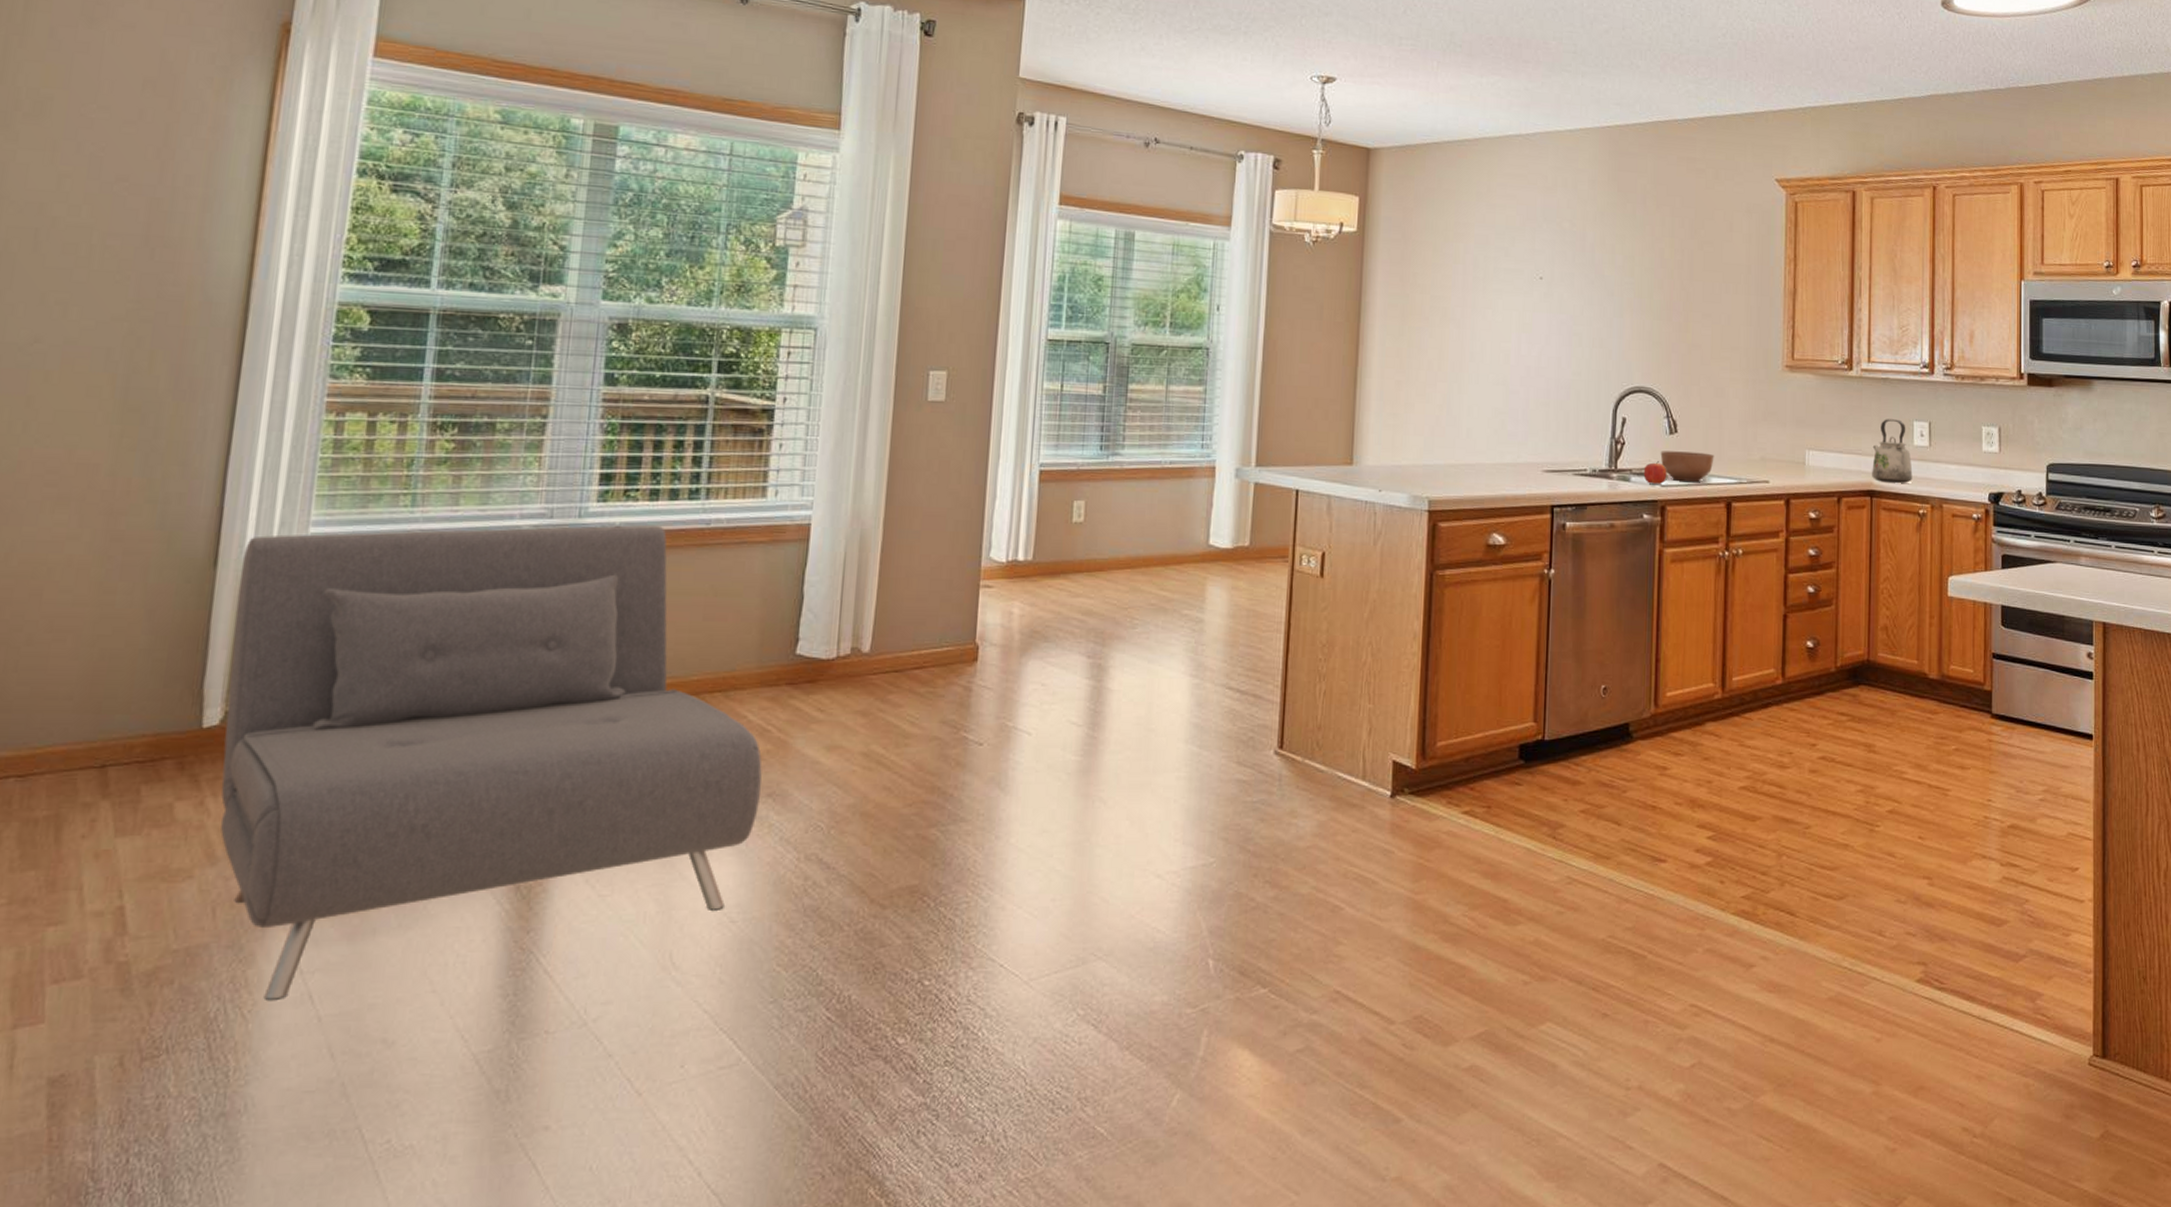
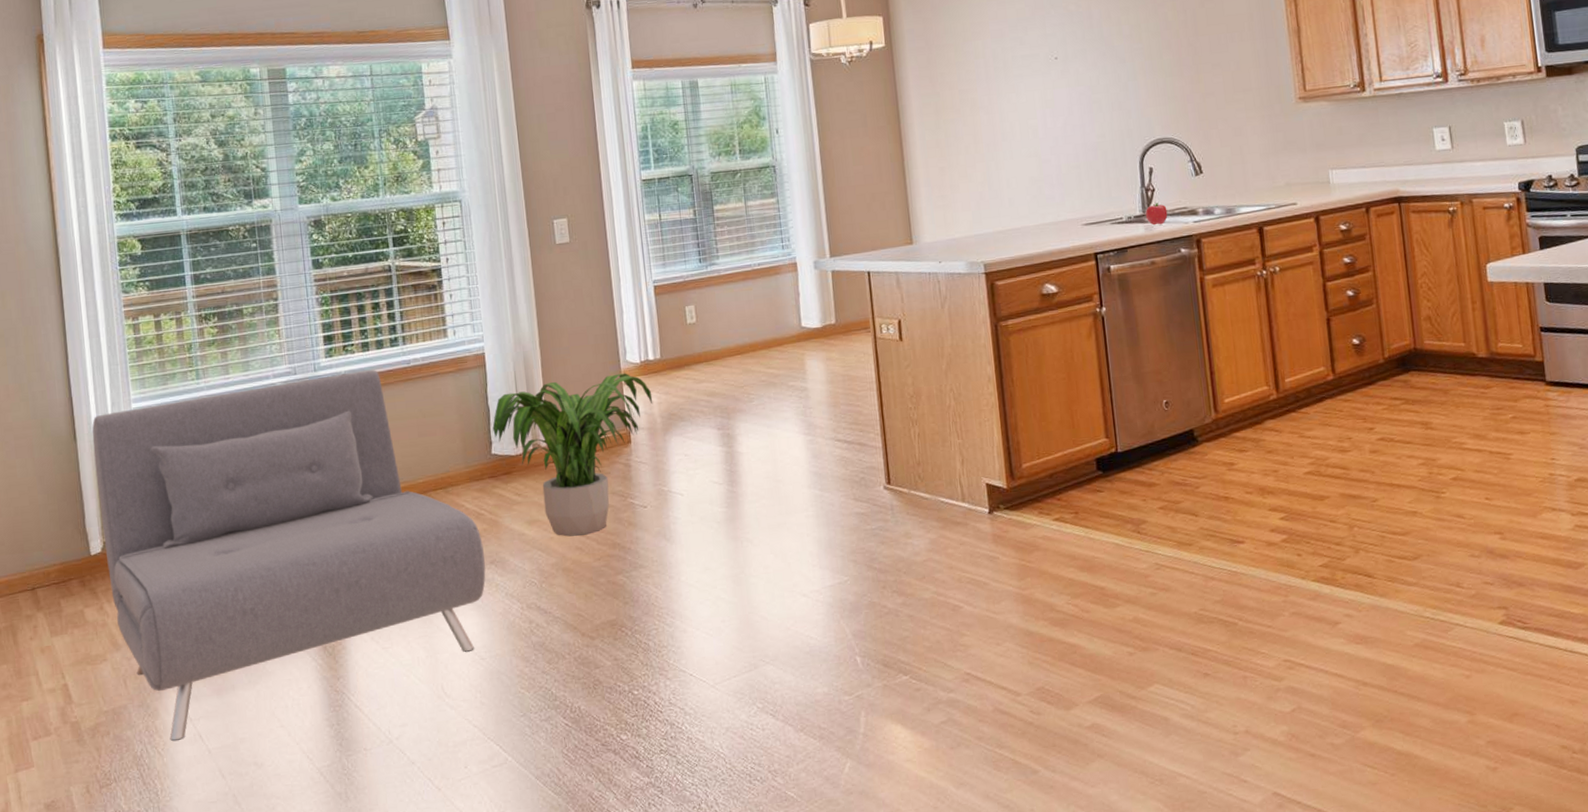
potted plant: none [803,572,1014,772] -> present [492,373,653,537]
fruit: none [1611,458,1635,484] -> present [1145,203,1168,226]
fruit: present [1643,461,1667,485] -> none [1175,201,1198,222]
bowl: present [1660,451,1714,482] -> none [1189,187,1241,216]
kettle: present [1872,419,1913,484] -> none [1394,129,1439,189]

